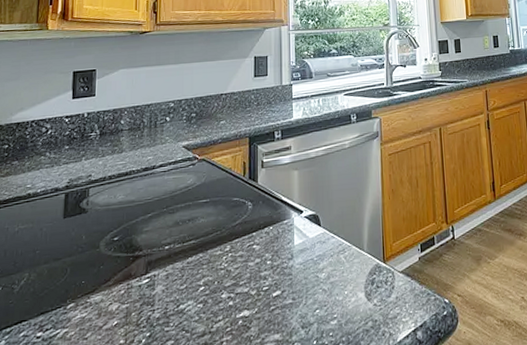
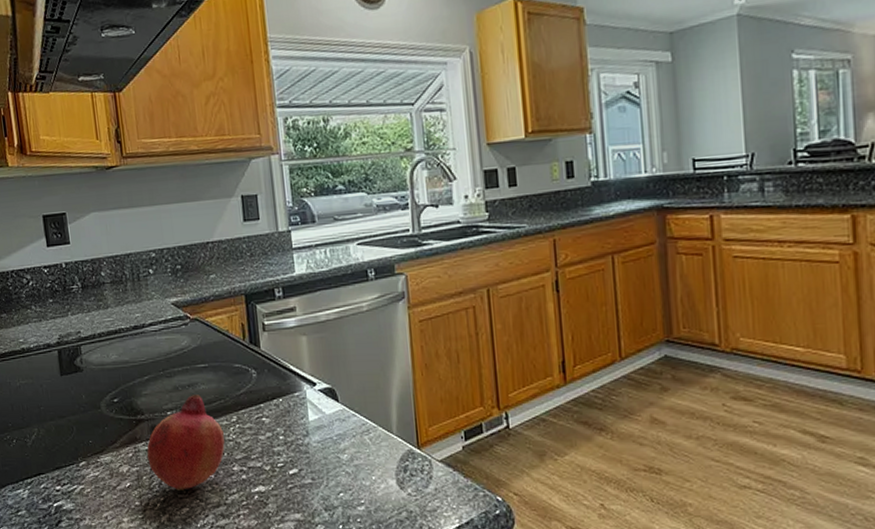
fruit: none [138,227,216,325] -> present [146,393,225,492]

